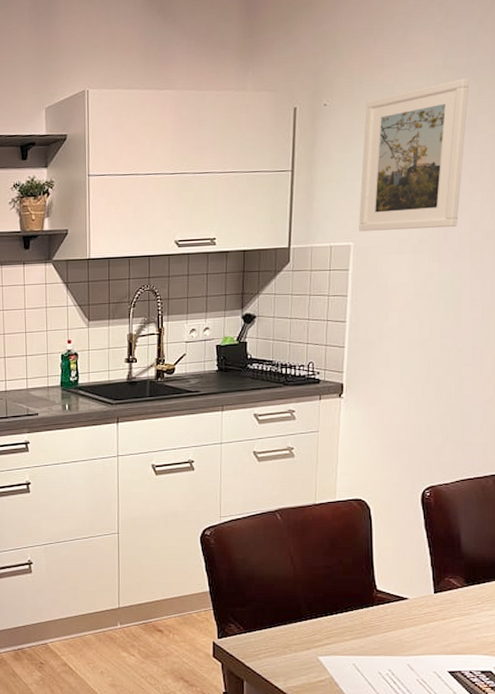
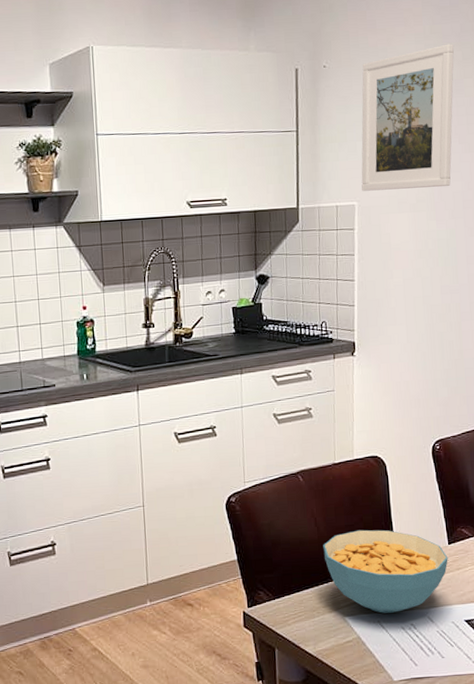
cereal bowl: none [298,572,433,657] -> present [323,529,448,614]

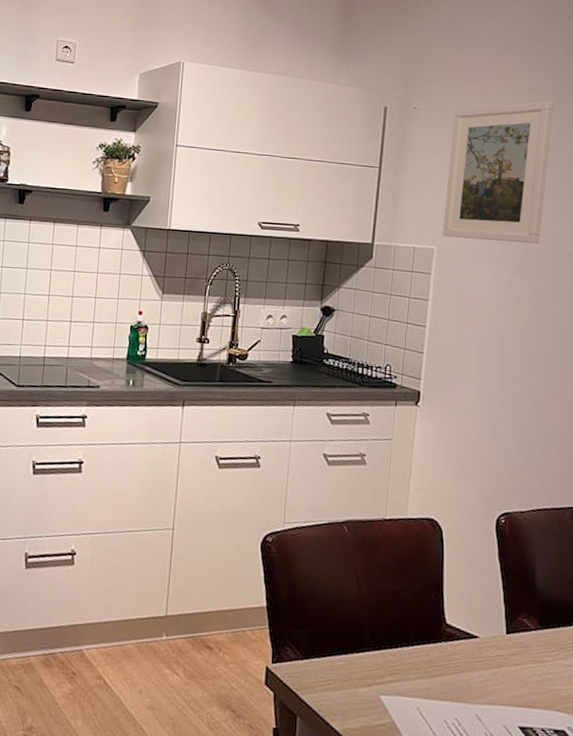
cereal bowl: present [323,529,448,614] -> none [363,598,505,702]

